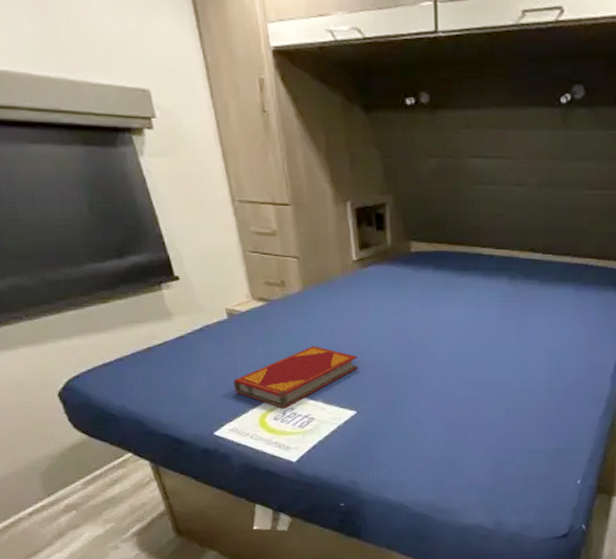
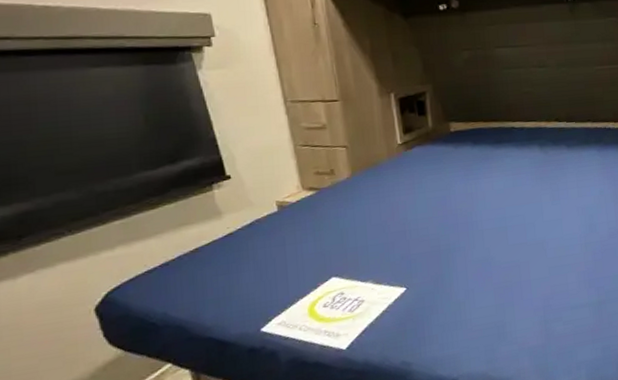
hardback book: present [233,346,358,409] -> none [282,227,406,295]

